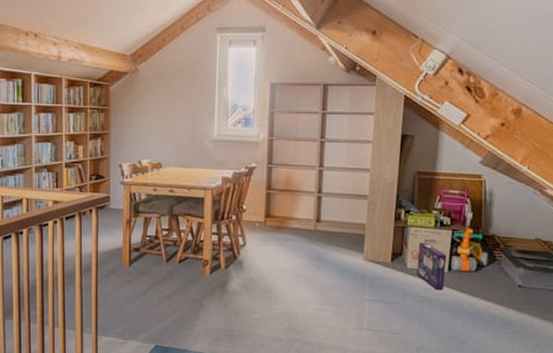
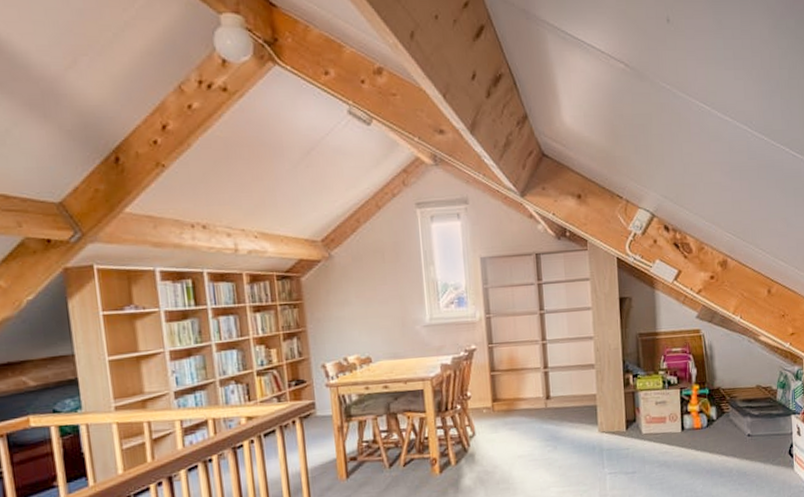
toy box: present [416,243,447,291] -> none [650,405,680,452]

